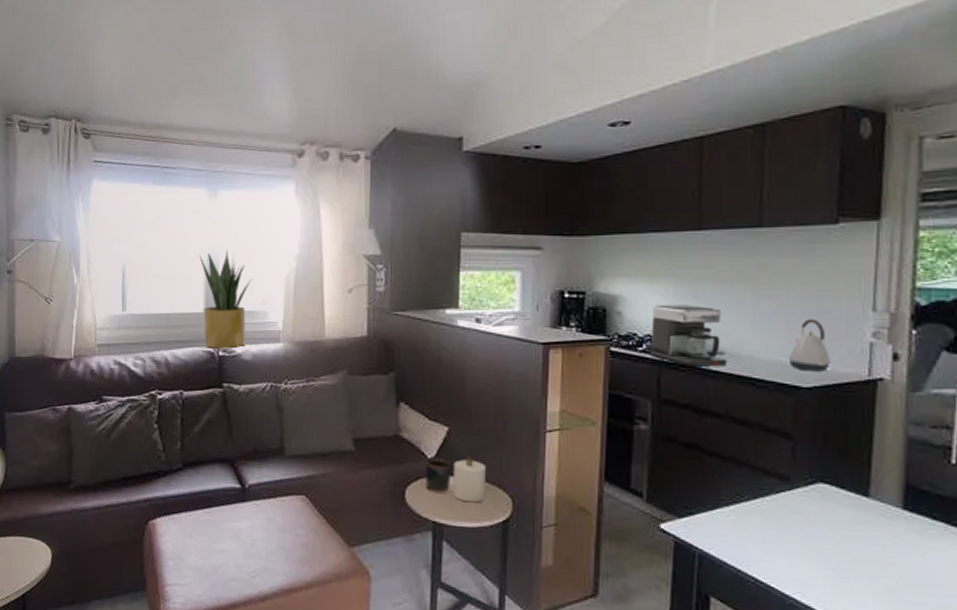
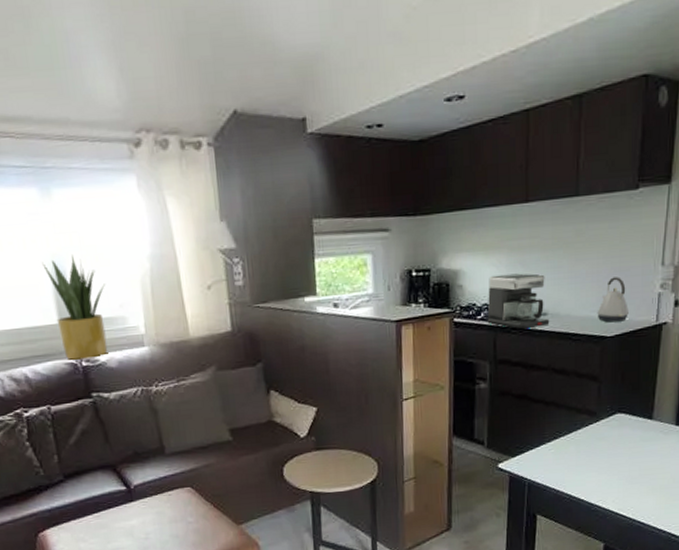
mug: present [424,459,452,493] -> none [299,437,324,467]
candle: present [453,457,486,503] -> none [324,431,354,471]

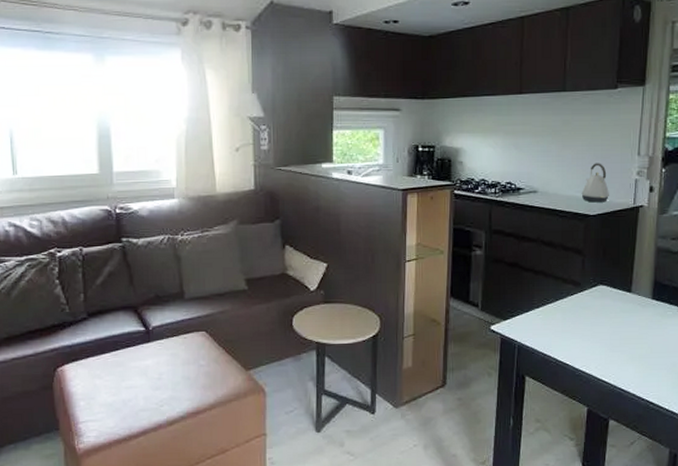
planter: present [42,255,108,360] -> none [90,114,144,207]
coffee maker: present [487,273,550,330] -> none [484,154,539,204]

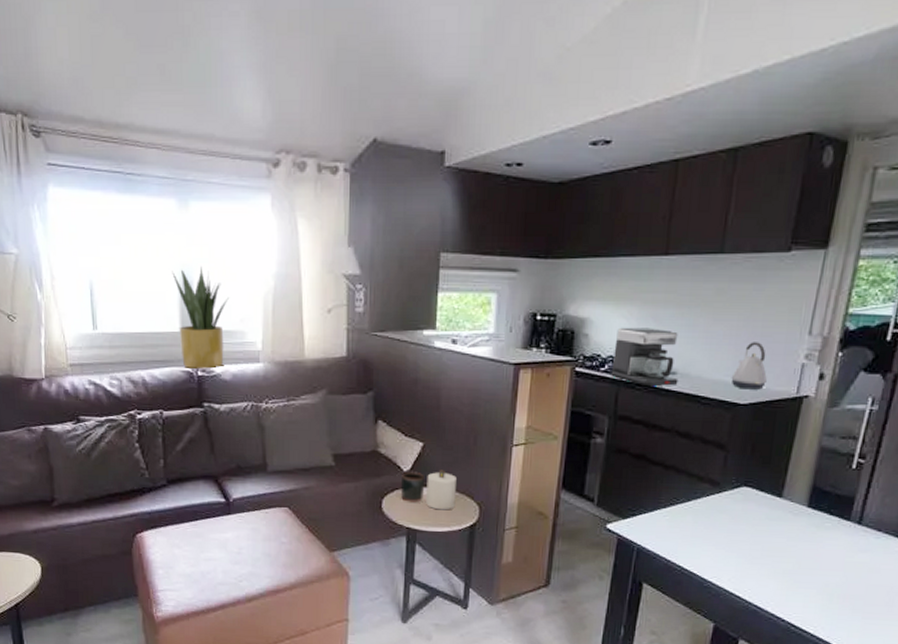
planter: none [90,114,144,207] -> present [172,266,229,369]
mug: none [308,291,331,319] -> present [400,472,425,502]
candle: none [332,287,359,324] -> present [426,469,456,510]
coffee maker: none [484,154,539,204] -> present [611,327,679,387]

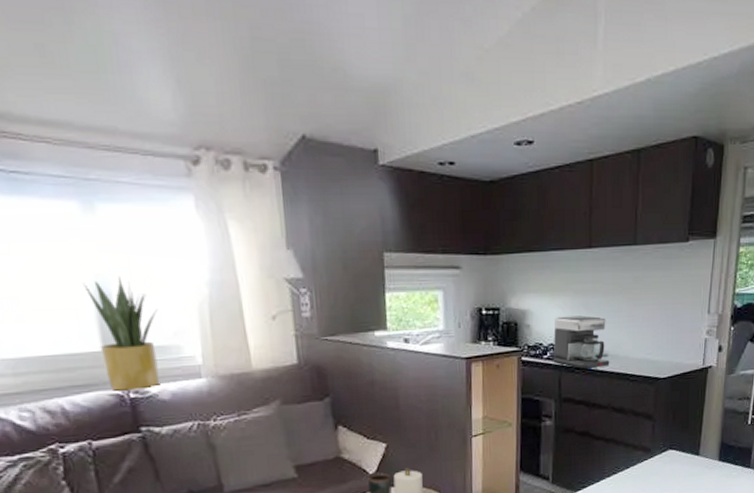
kettle: present [731,342,767,390] -> none [652,322,679,365]

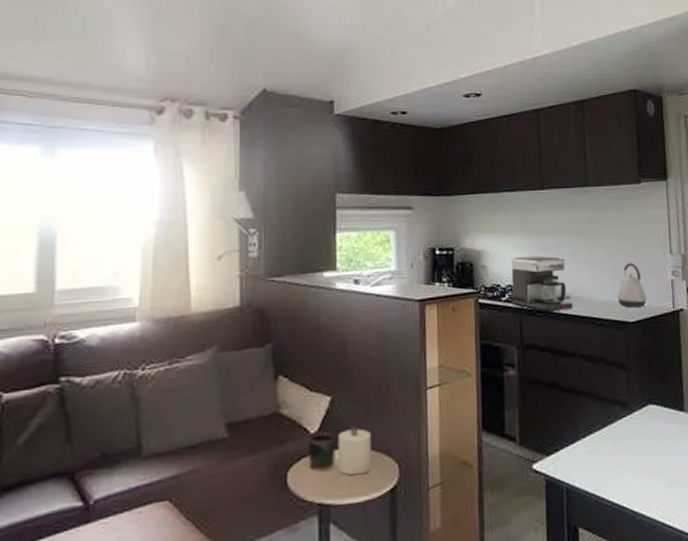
planter: present [83,276,160,391] -> none [29,217,100,336]
kettle: none [652,322,679,365] -> present [617,263,647,308]

